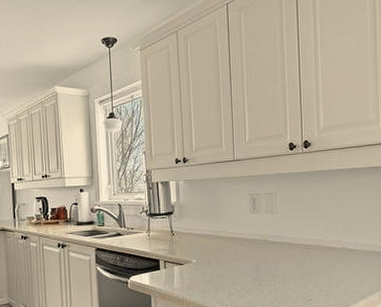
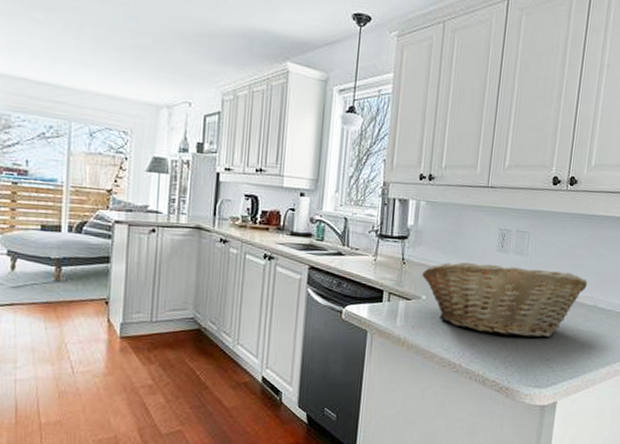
fruit basket: none [190,222,334,285] -> present [422,262,587,338]

